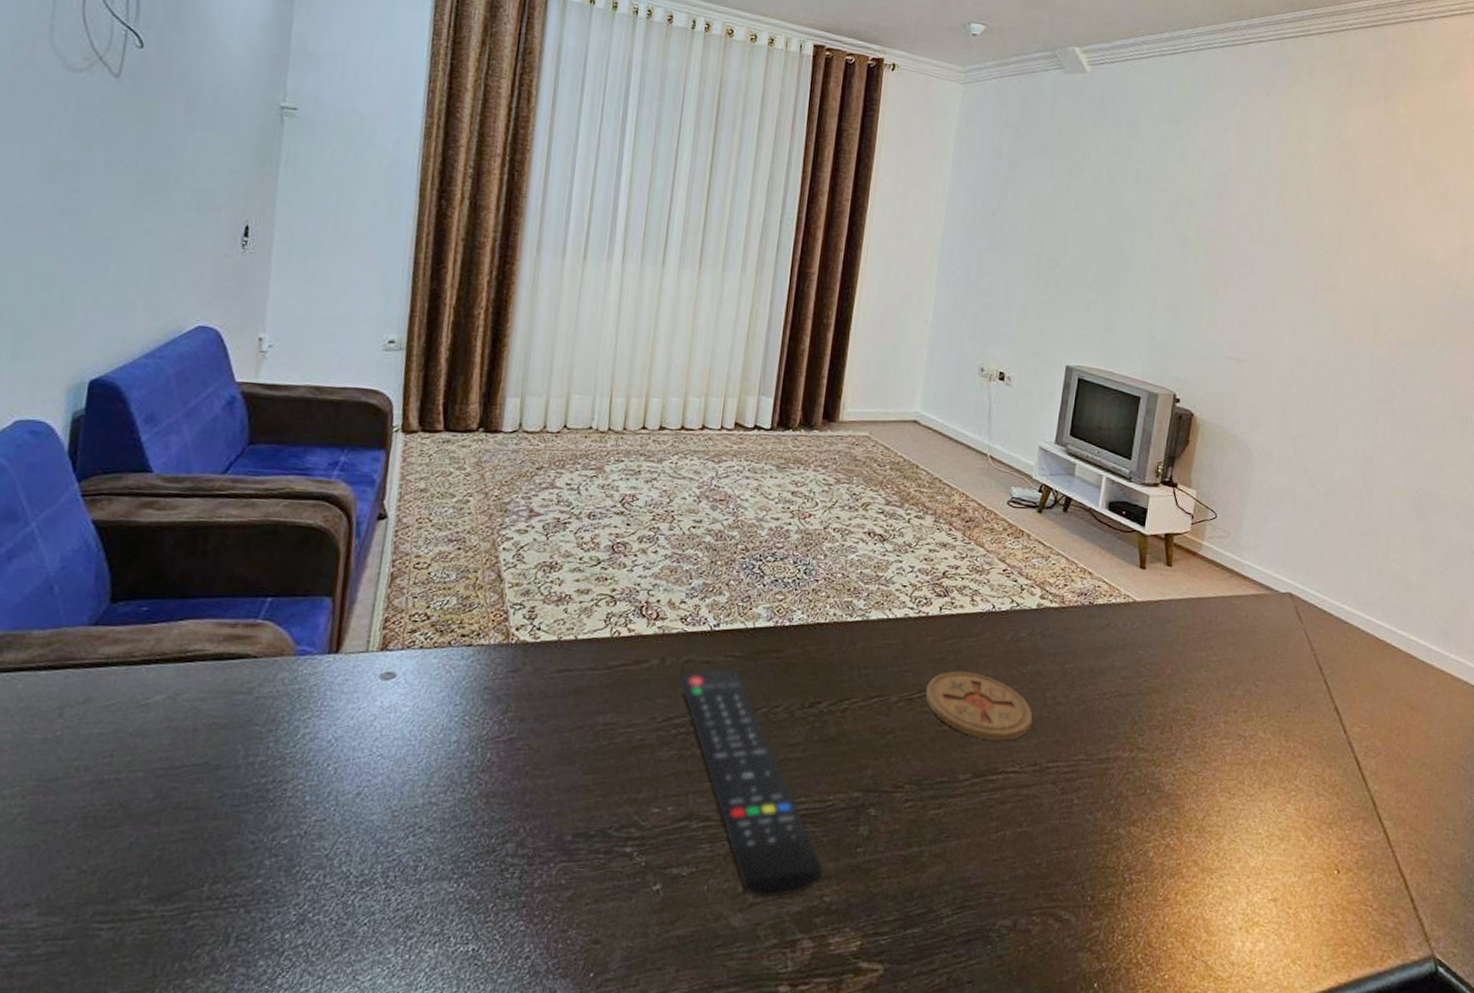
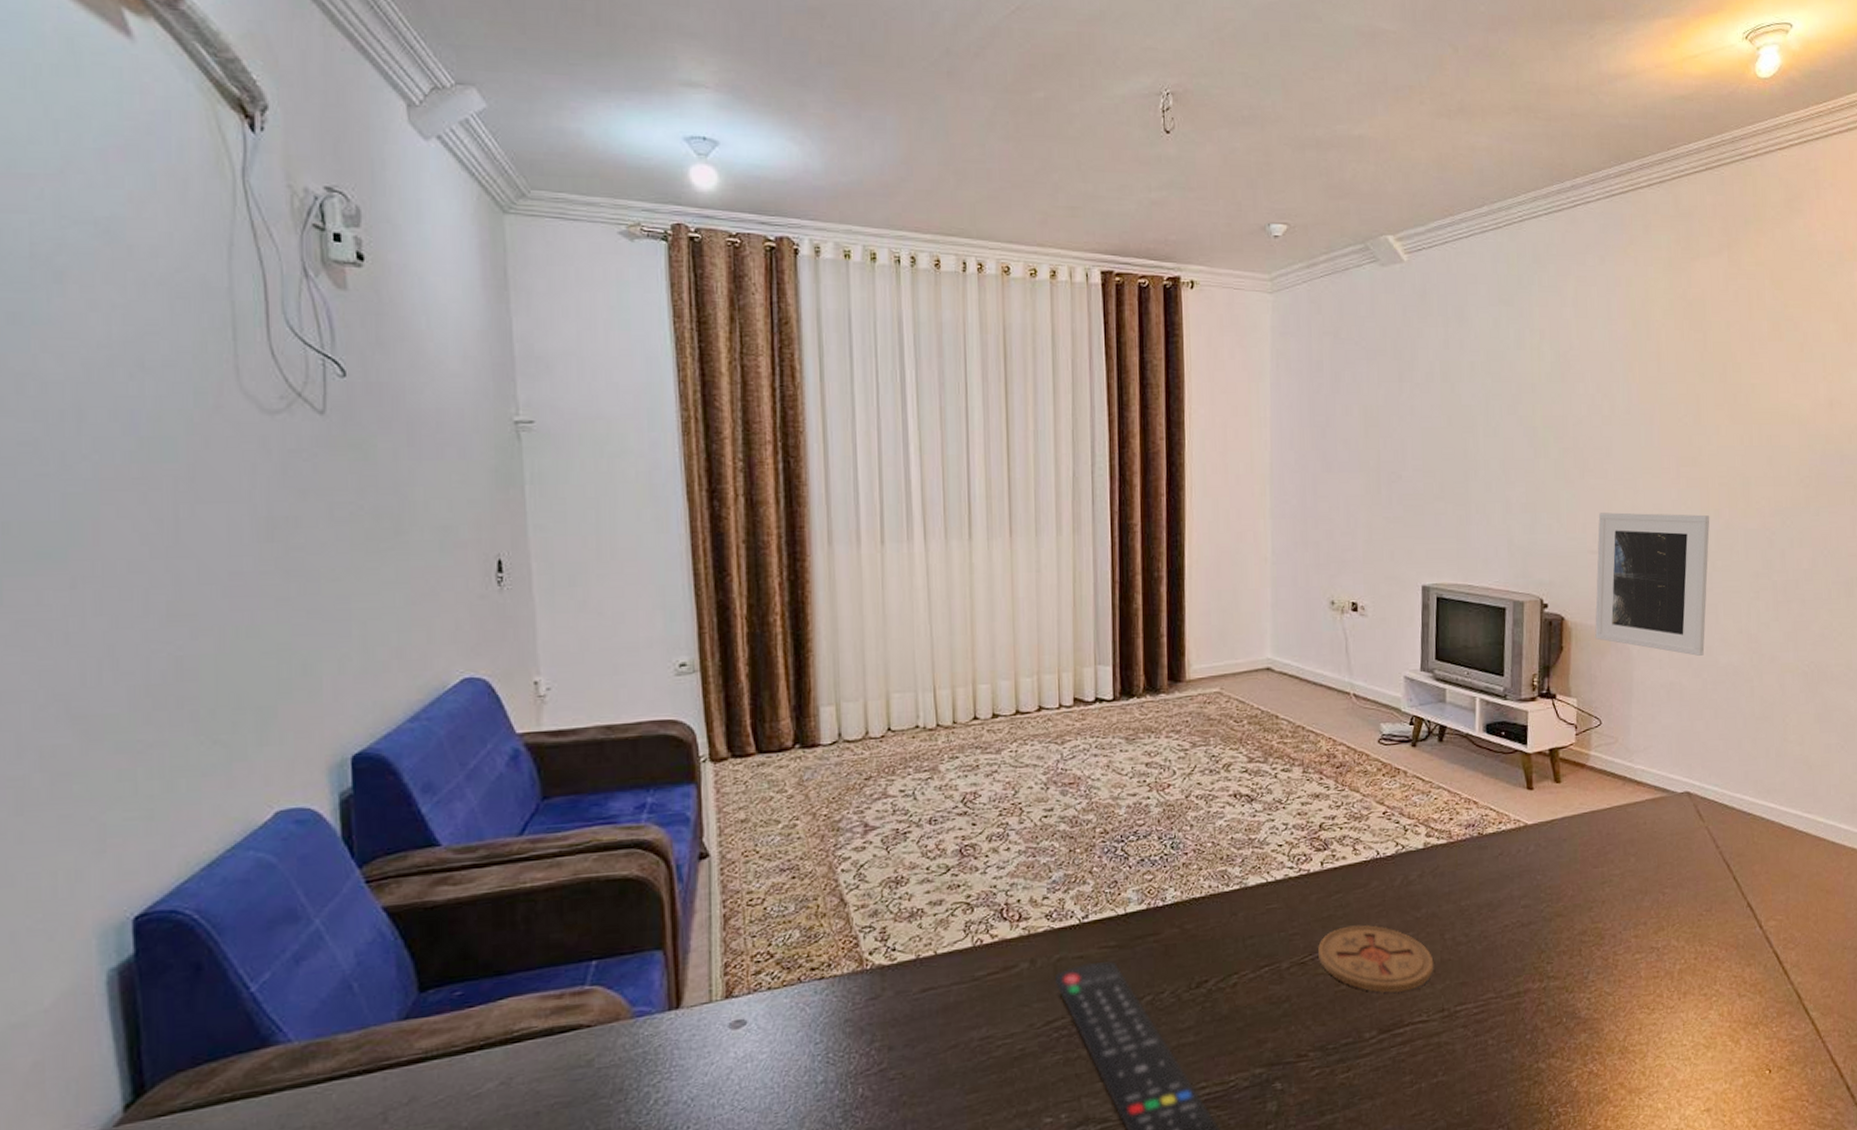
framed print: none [1220,322,1340,468] -> present [1595,512,1710,656]

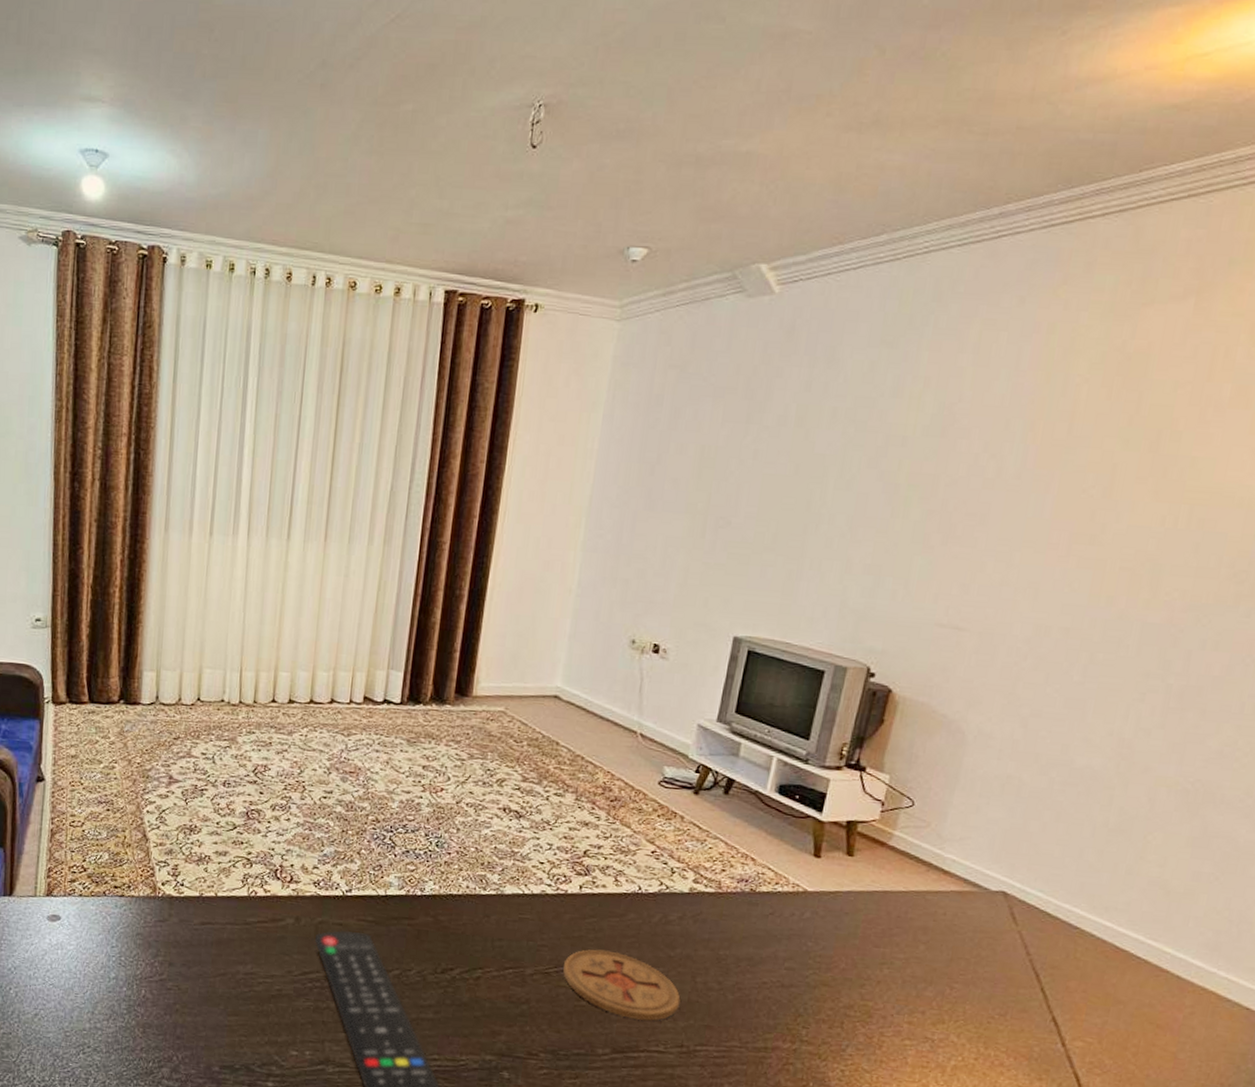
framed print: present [1595,512,1710,656] -> none [925,584,1100,753]

